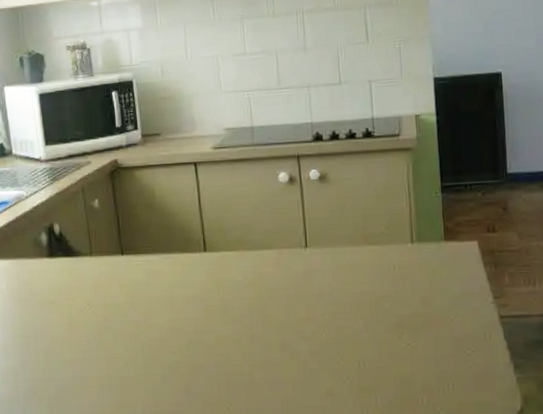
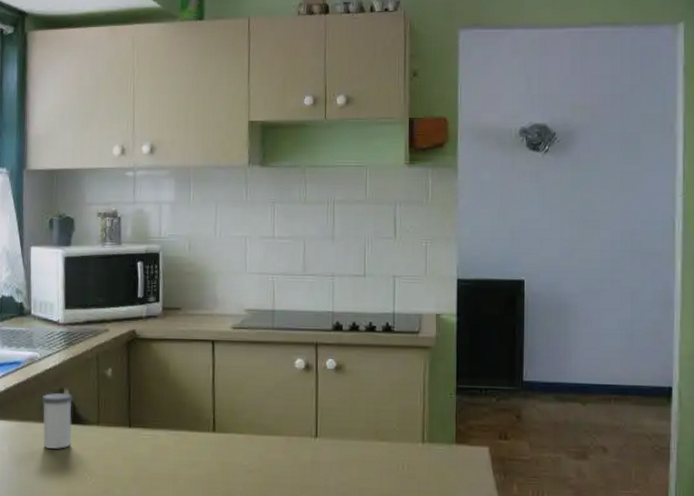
salt shaker: none [33,227,68,283] -> present [42,392,74,449]

